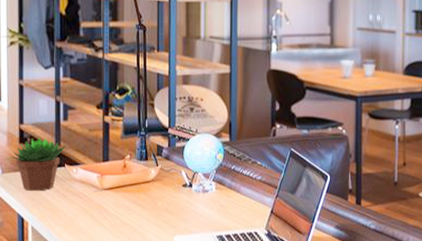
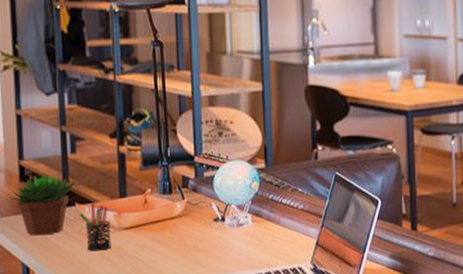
pen holder: none [68,165,94,207] -> present [80,203,111,251]

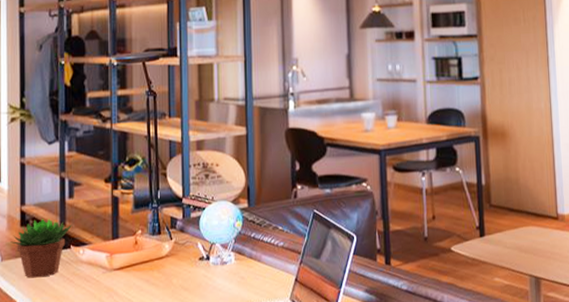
pen holder: present [80,203,111,251] -> none [74,245,103,292]

